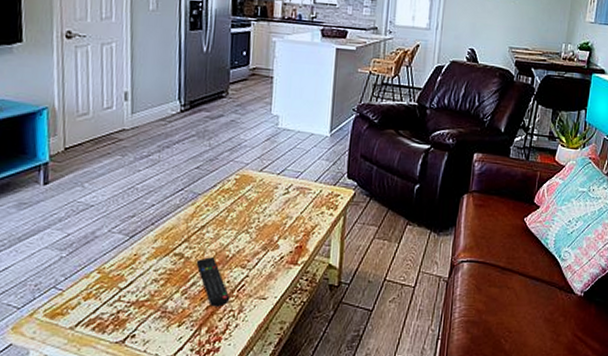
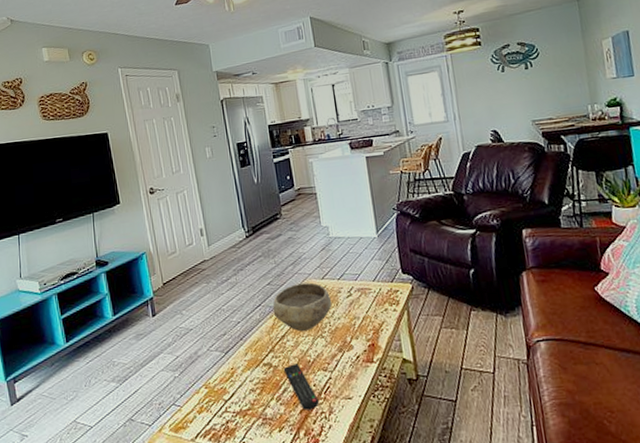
bowl: none [196,172,266,225] -> present [273,282,333,332]

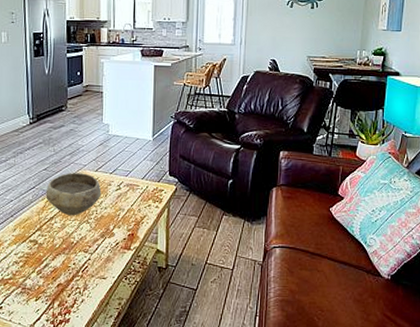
remote control: present [283,363,320,410] -> none [47,243,76,285]

